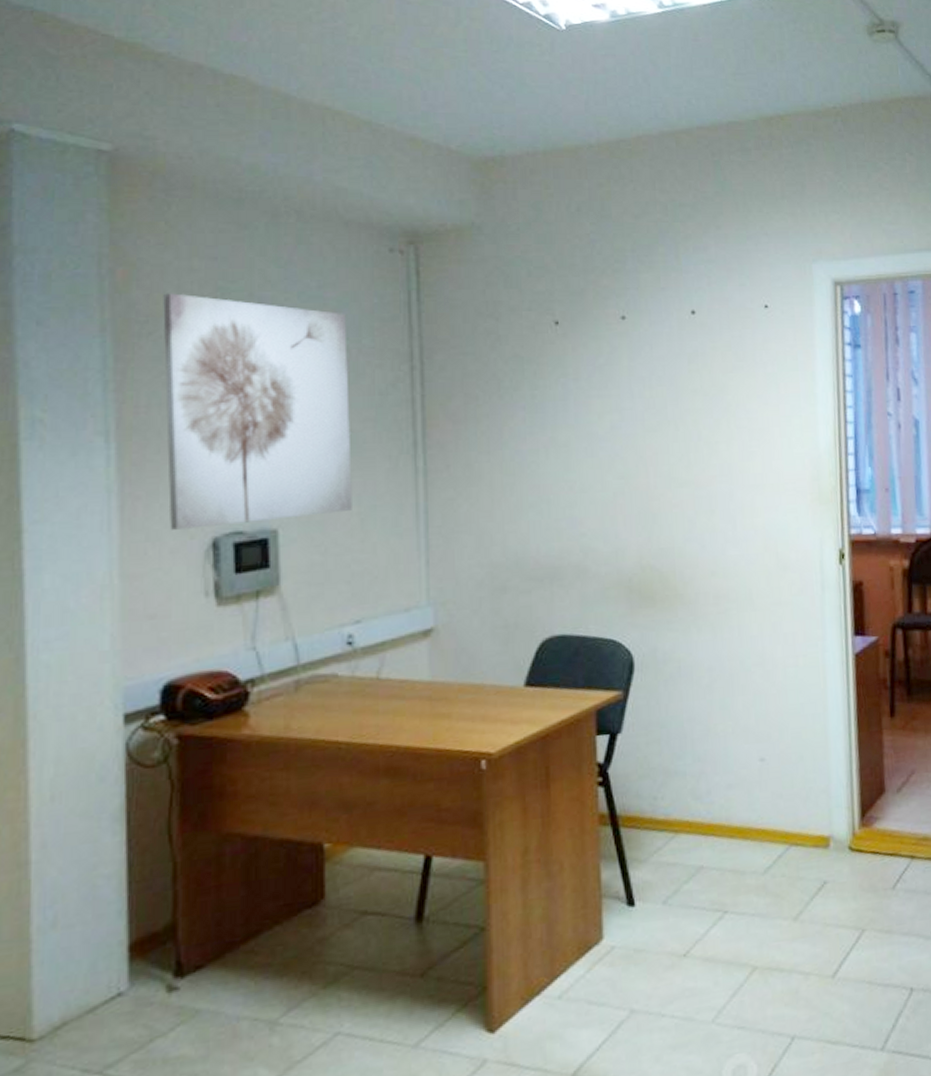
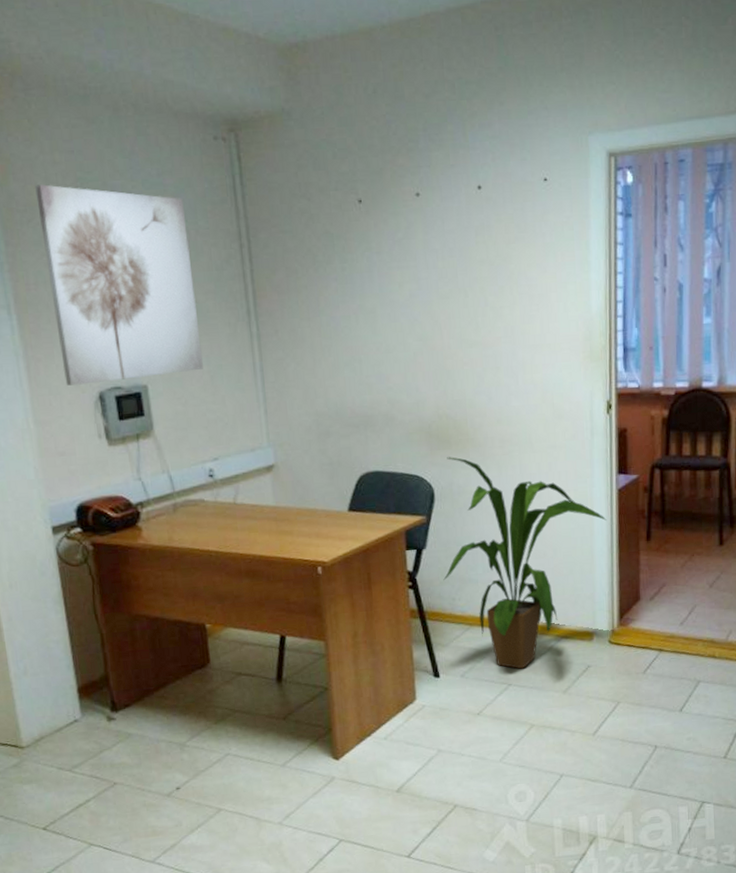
house plant: none [642,616,843,890] -> present [443,457,607,669]

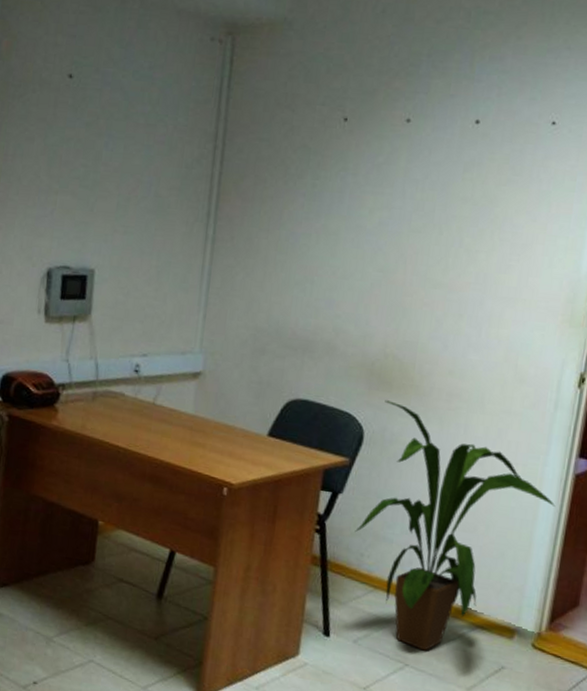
wall art: present [35,184,203,386] -> none [19,63,168,264]

